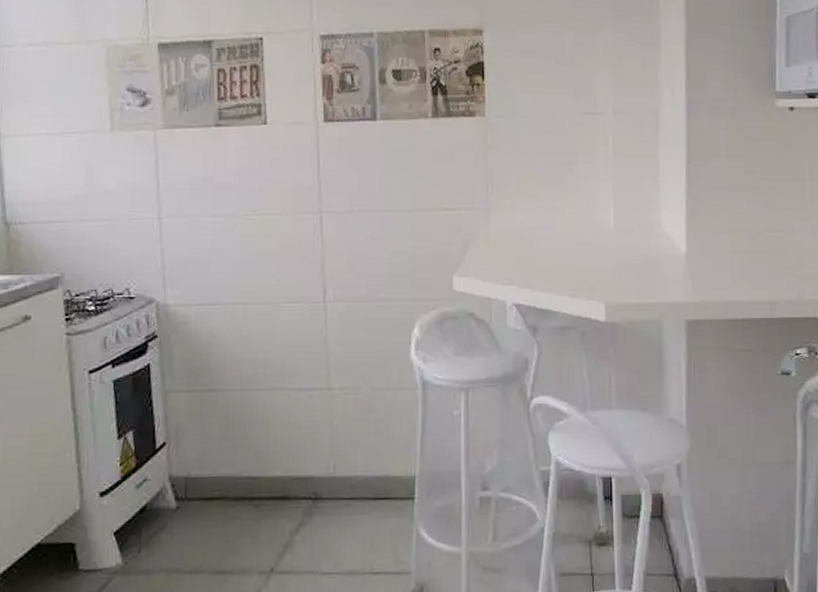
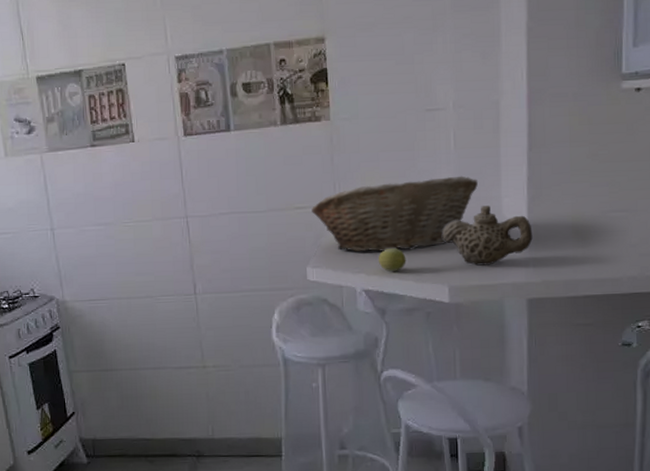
fruit basket: none [461,184,636,262] -> present [312,176,478,252]
fruit: none [531,258,561,284] -> present [378,247,406,271]
teapot: none [598,218,692,282] -> present [441,206,533,266]

